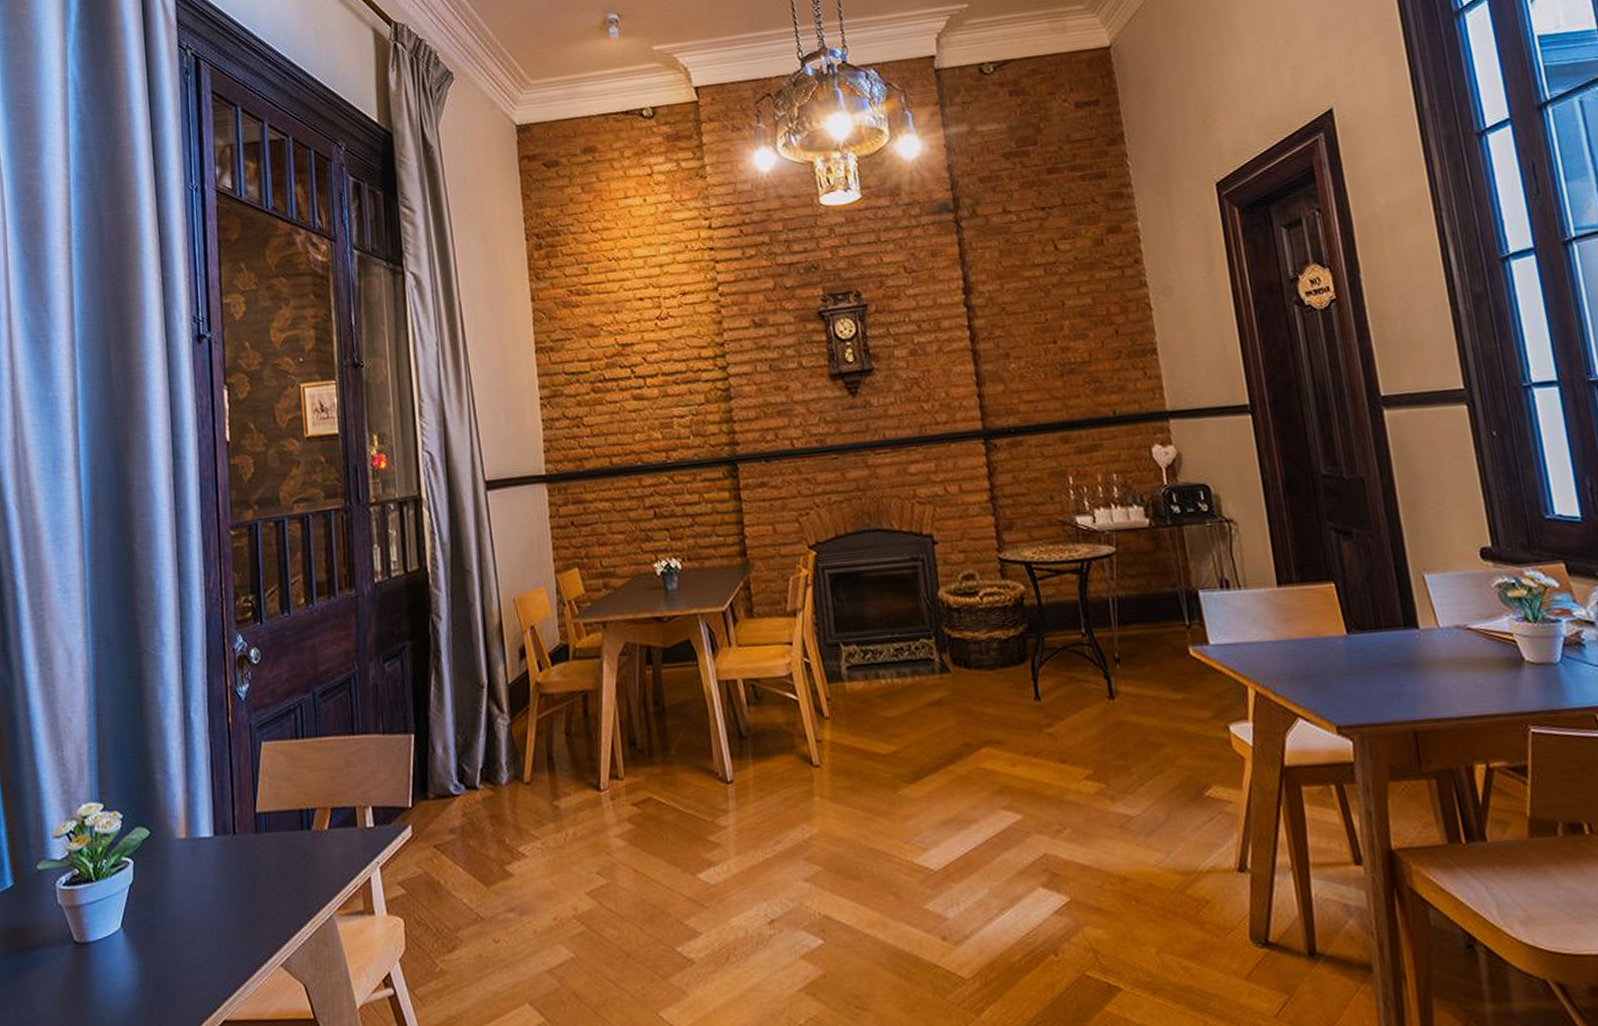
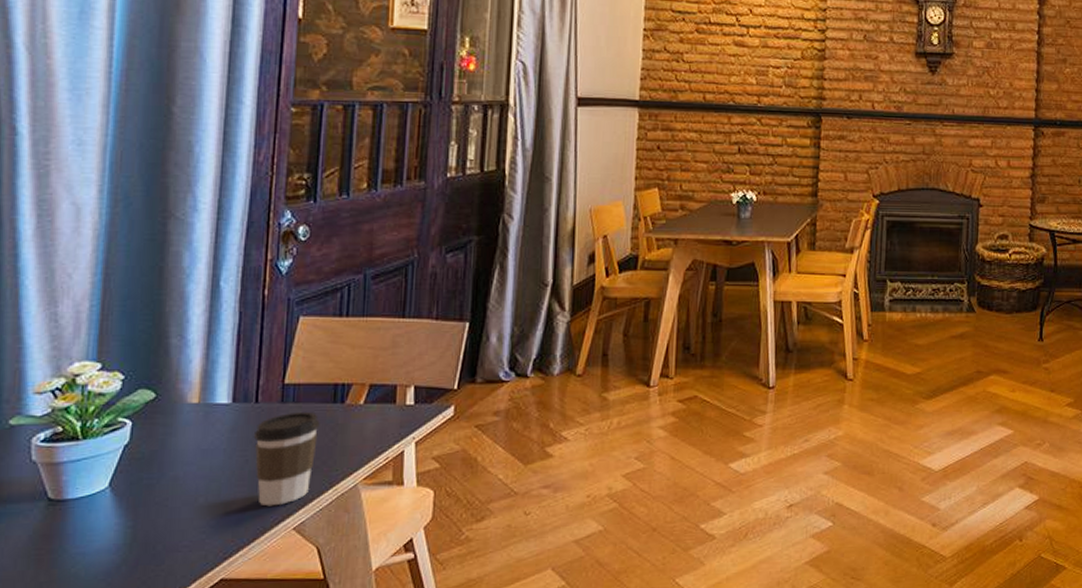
coffee cup: none [235,840,292,943] -> present [253,411,320,507]

